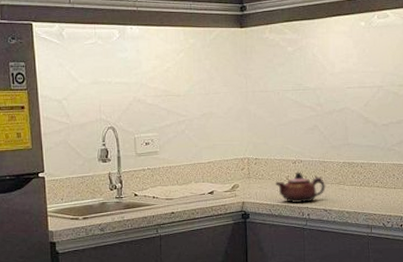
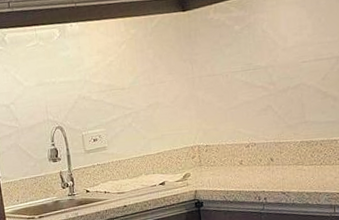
teapot: present [275,172,325,204] -> none [228,155,282,189]

